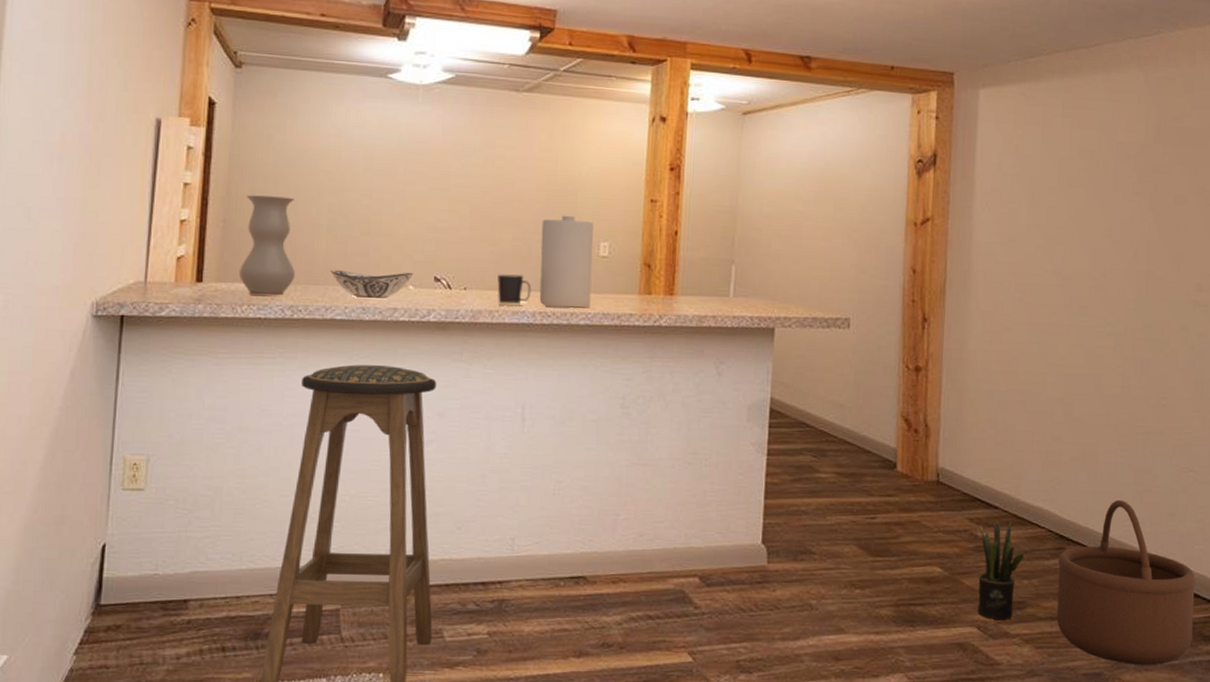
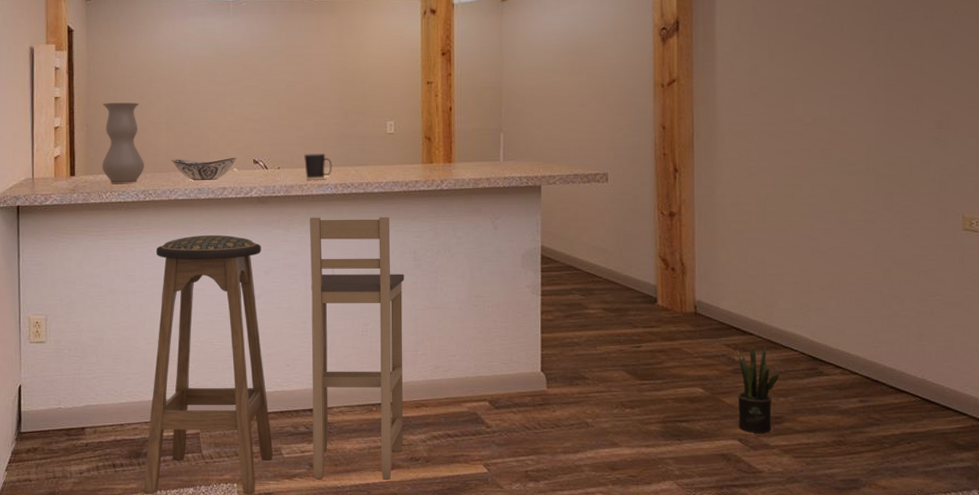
bar stool: none [481,350,609,670] -> present [310,216,404,480]
paper towel holder: present [539,215,594,308] -> none [337,100,382,179]
basket: present [1056,499,1196,665] -> none [812,323,947,471]

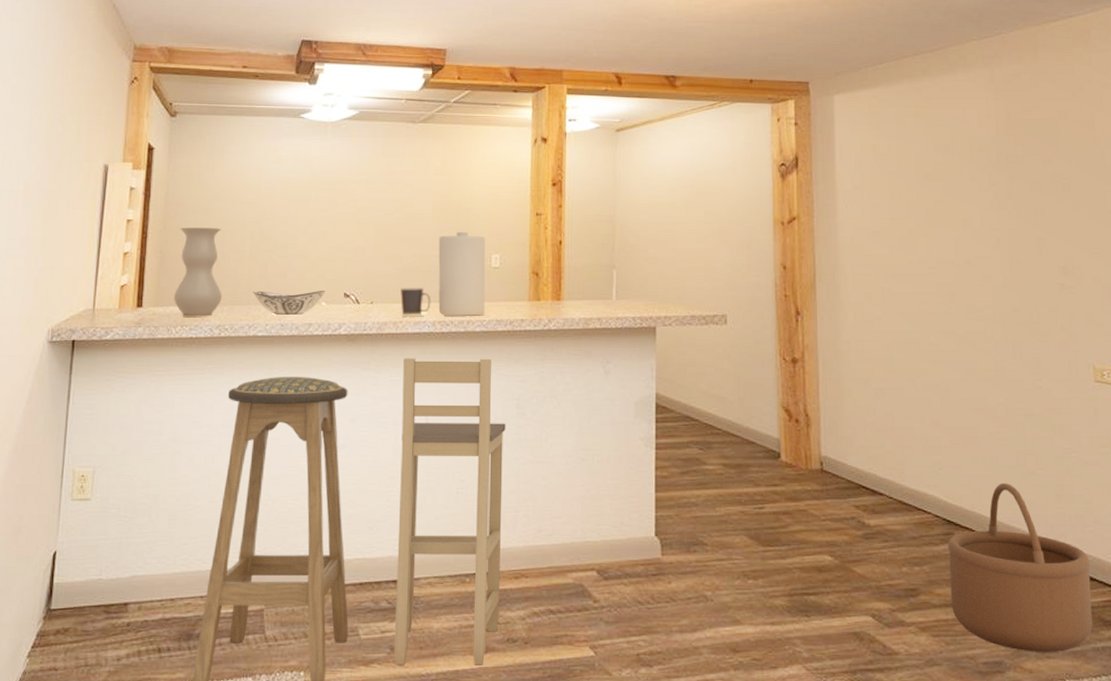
paper towel holder: none [337,100,382,179] -> present [438,231,486,316]
potted plant: present [737,345,780,434] -> none [867,507,914,609]
basket: none [812,323,947,471] -> present [948,482,1093,652]

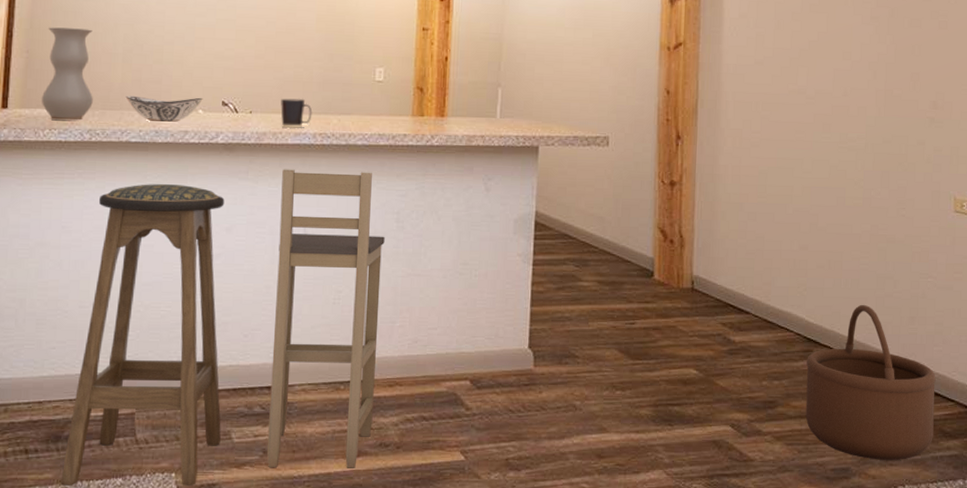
paper towel holder: present [438,231,486,316] -> none [319,43,370,130]

